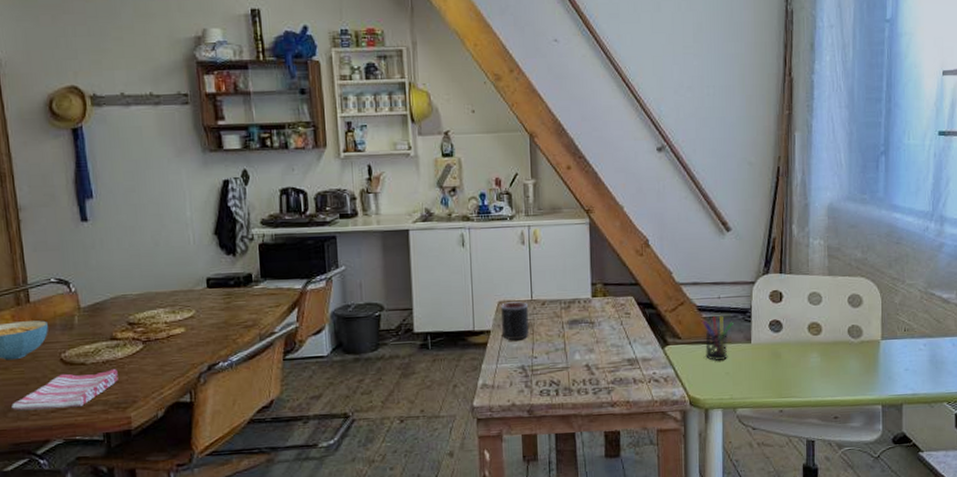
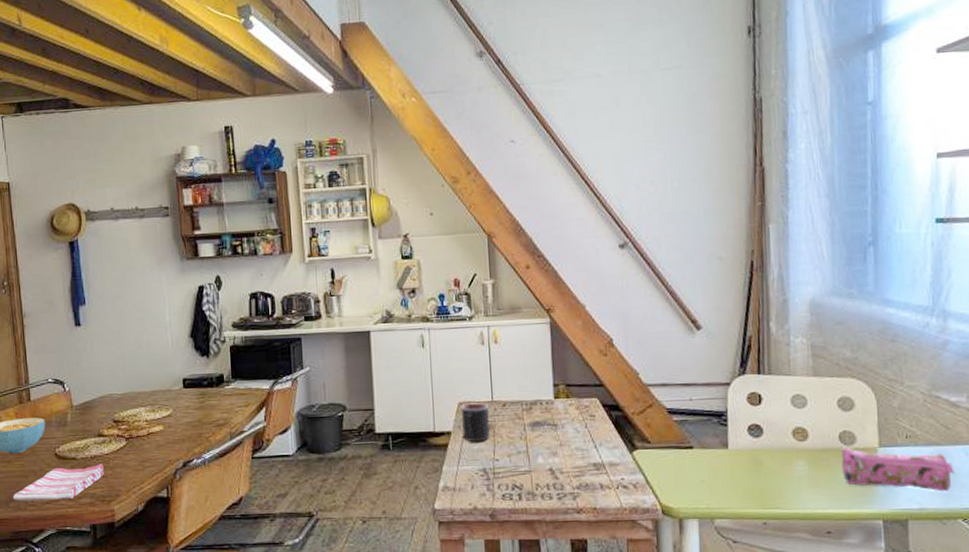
pen holder: present [702,316,733,361] -> none [673,419,708,468]
pencil case: none [849,341,943,379] -> present [841,448,955,492]

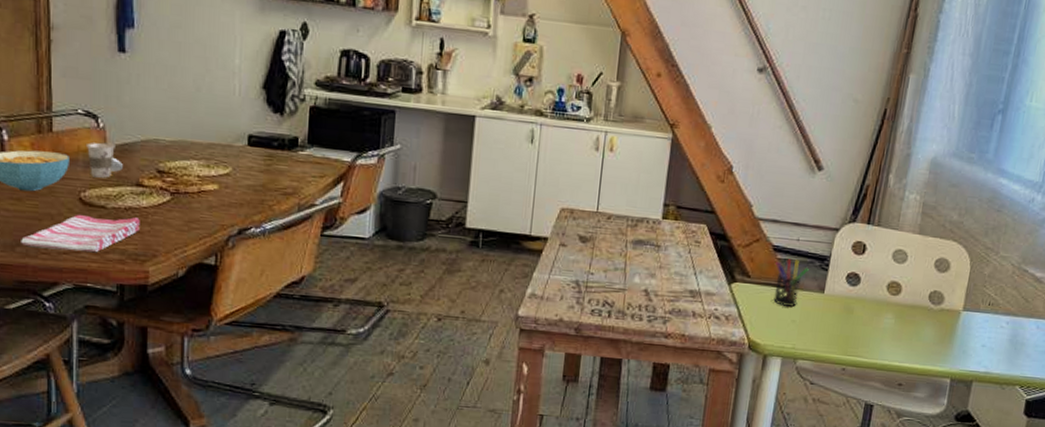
cup: none [56,403,86,434] -> present [85,142,123,178]
mug: present [460,402,490,443] -> none [560,210,593,253]
pen holder: none [673,419,708,468] -> present [773,259,809,308]
pencil case: present [841,448,955,492] -> none [924,307,1024,360]

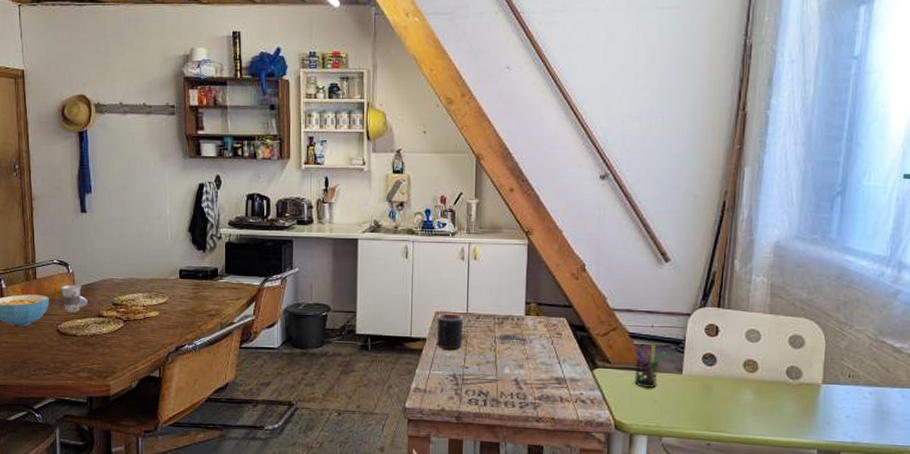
dish towel: present [21,214,140,253] -> none [17,342,102,372]
mug: none [560,210,593,253] -> present [437,313,464,350]

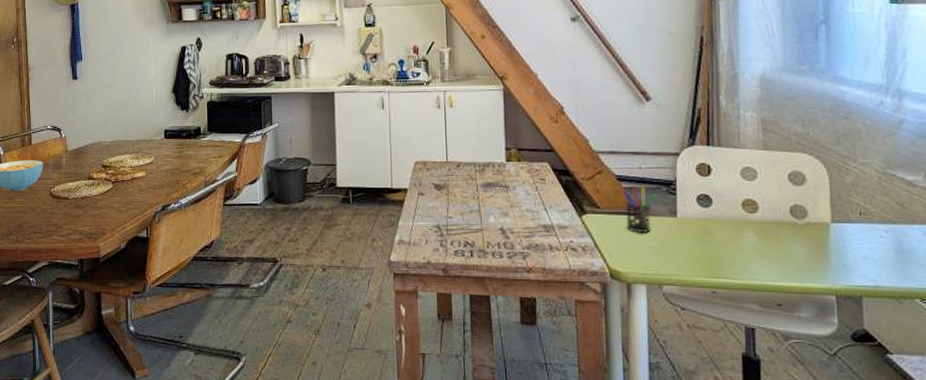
cup: present [60,284,88,312] -> none [53,148,79,176]
mug: present [437,313,464,350] -> none [417,162,444,200]

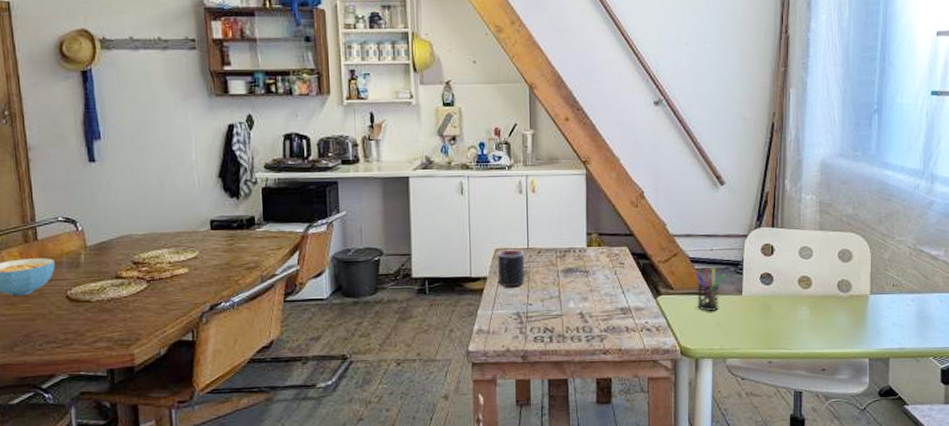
mug: none [417,162,444,200] -> present [497,249,525,288]

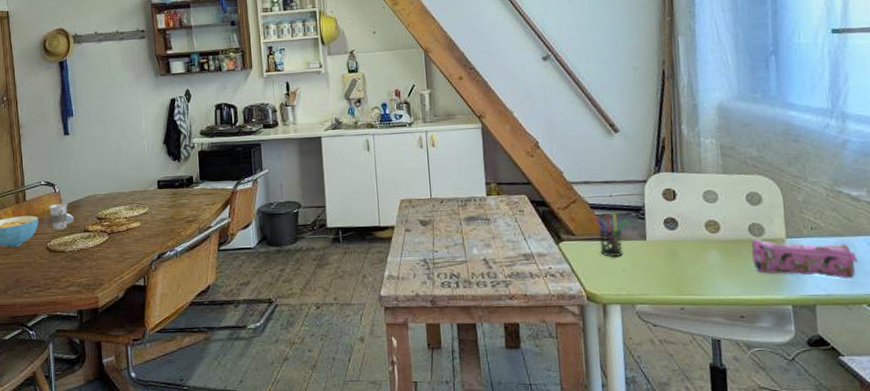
cup: none [67,243,102,276] -> present [48,203,74,230]
mug: present [497,249,525,288] -> none [402,200,429,236]
pencil case: none [838,295,930,334] -> present [751,239,858,279]

